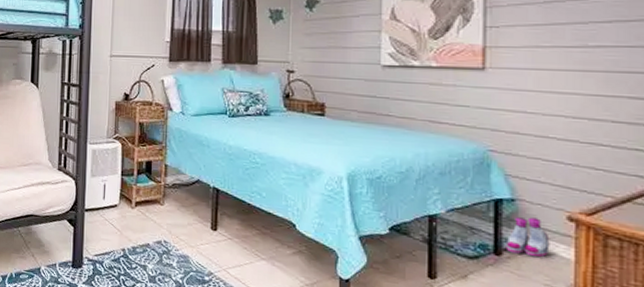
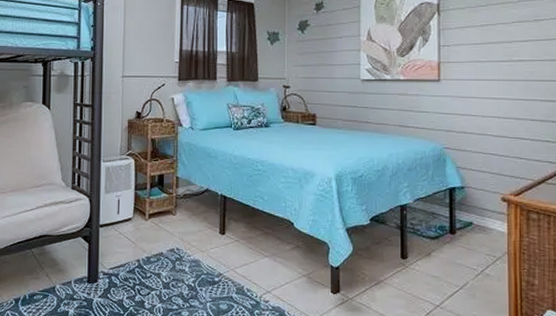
boots: present [505,217,550,258] -> none [458,201,490,233]

